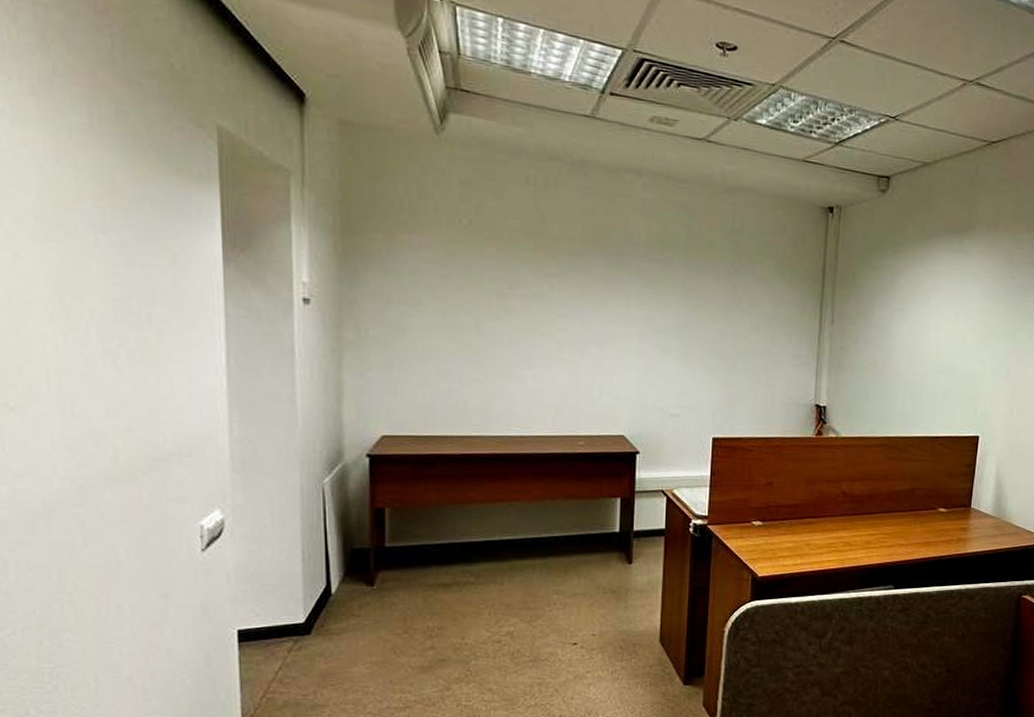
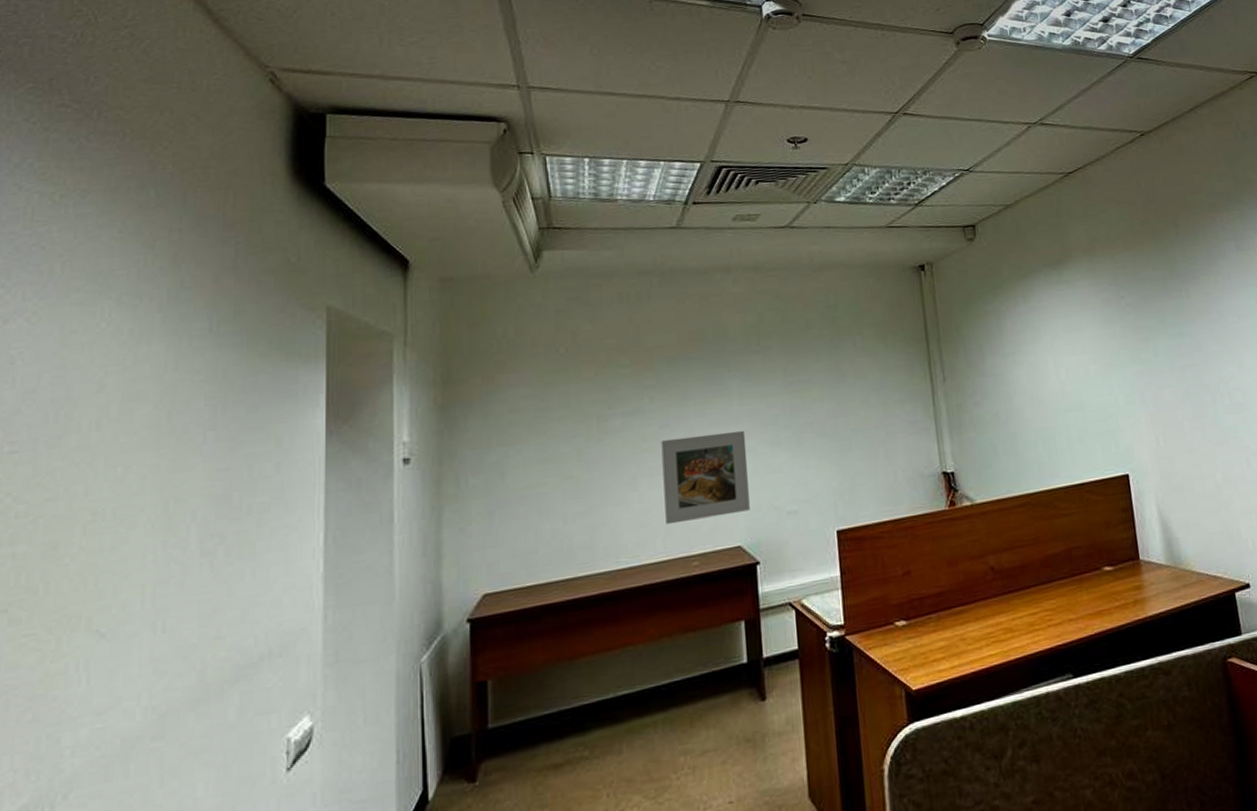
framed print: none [557,327,639,407] -> present [661,430,750,525]

